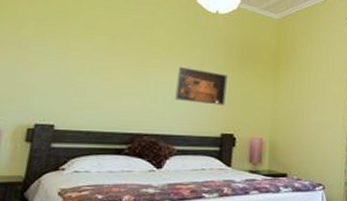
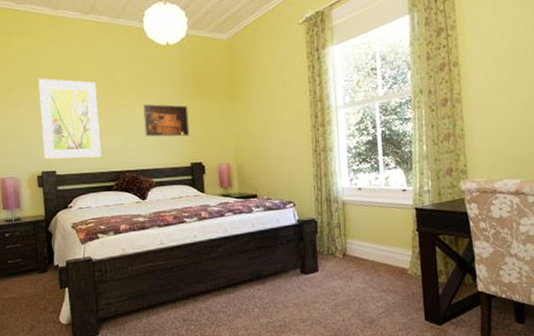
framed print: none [43,21,129,116] -> present [38,78,102,160]

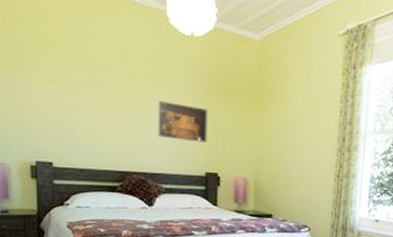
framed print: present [38,78,102,160] -> none [37,52,107,153]

